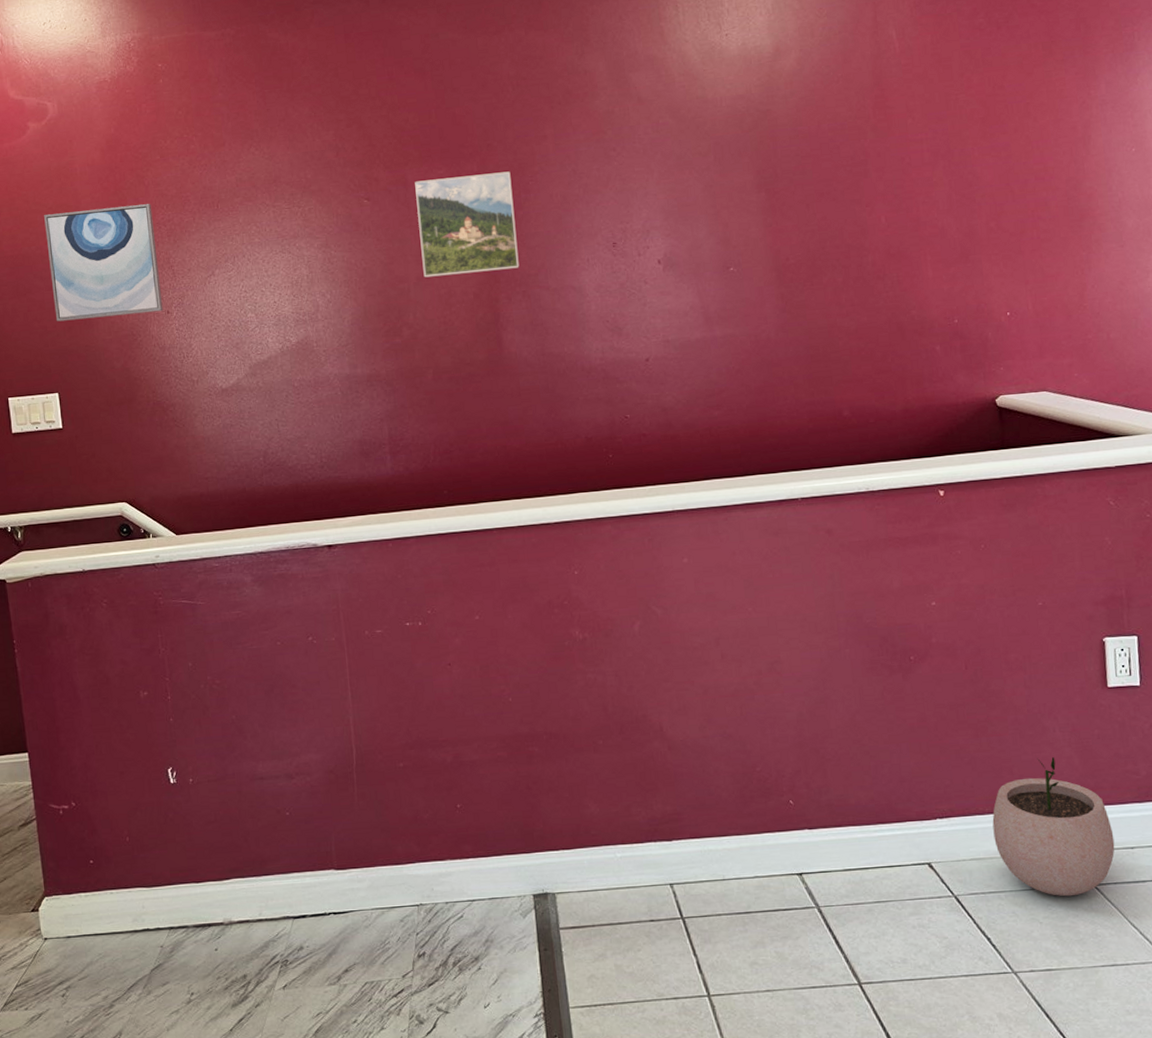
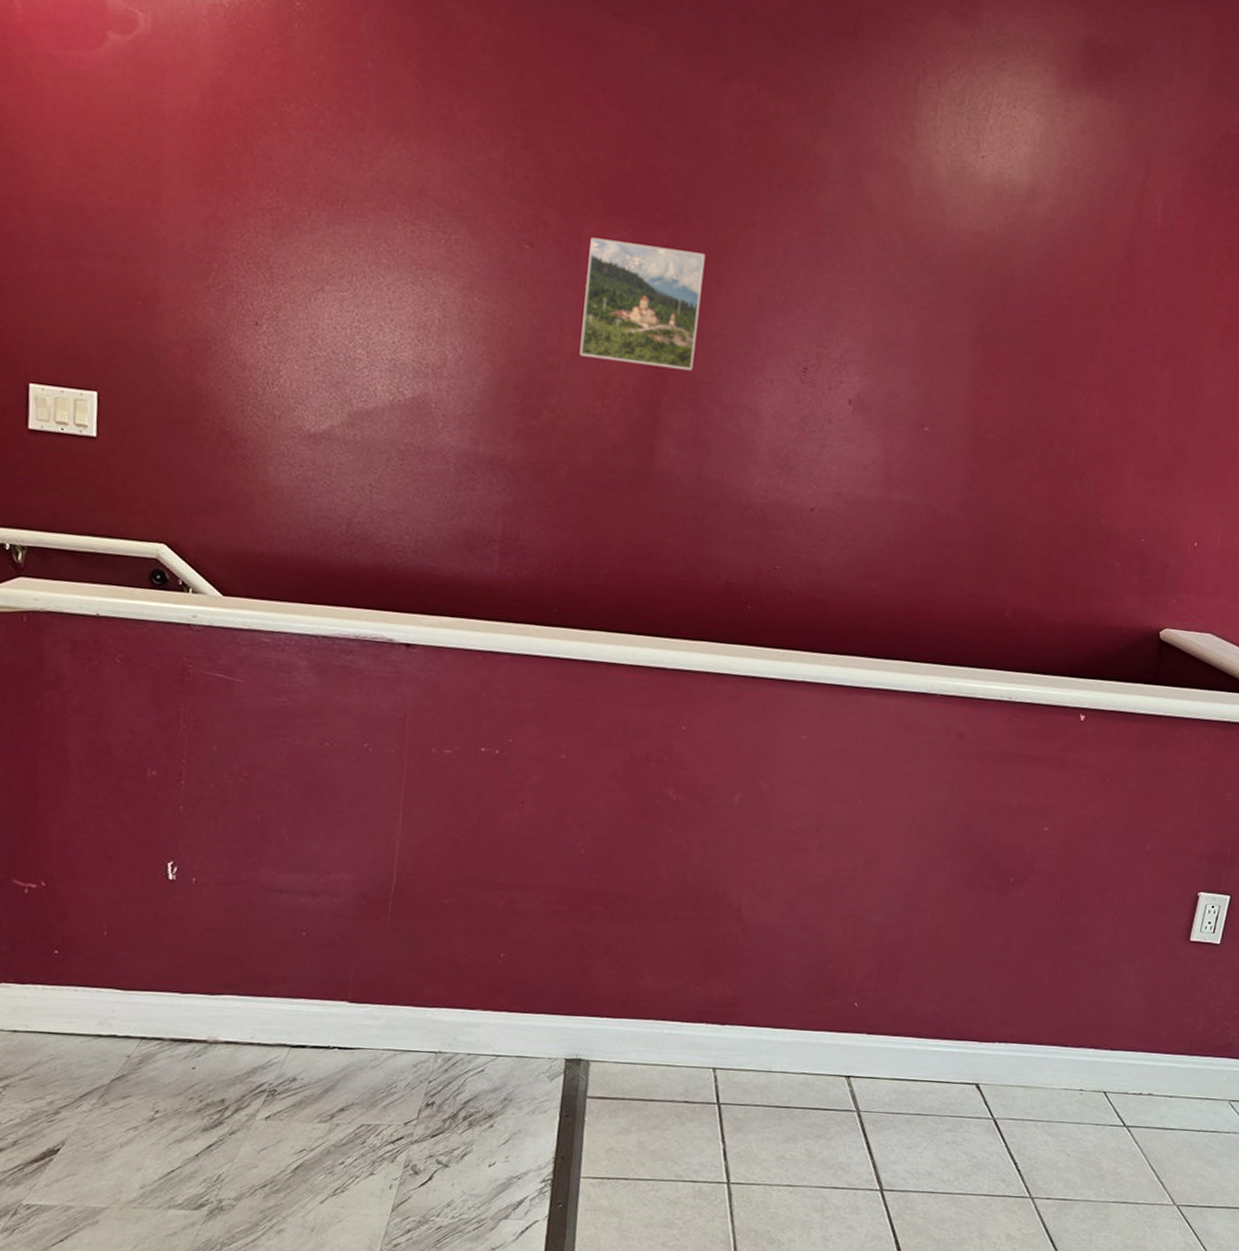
wall art: present [44,204,164,322] -> none [108,160,257,321]
plant pot: present [992,756,1115,897] -> none [1044,999,1158,1134]

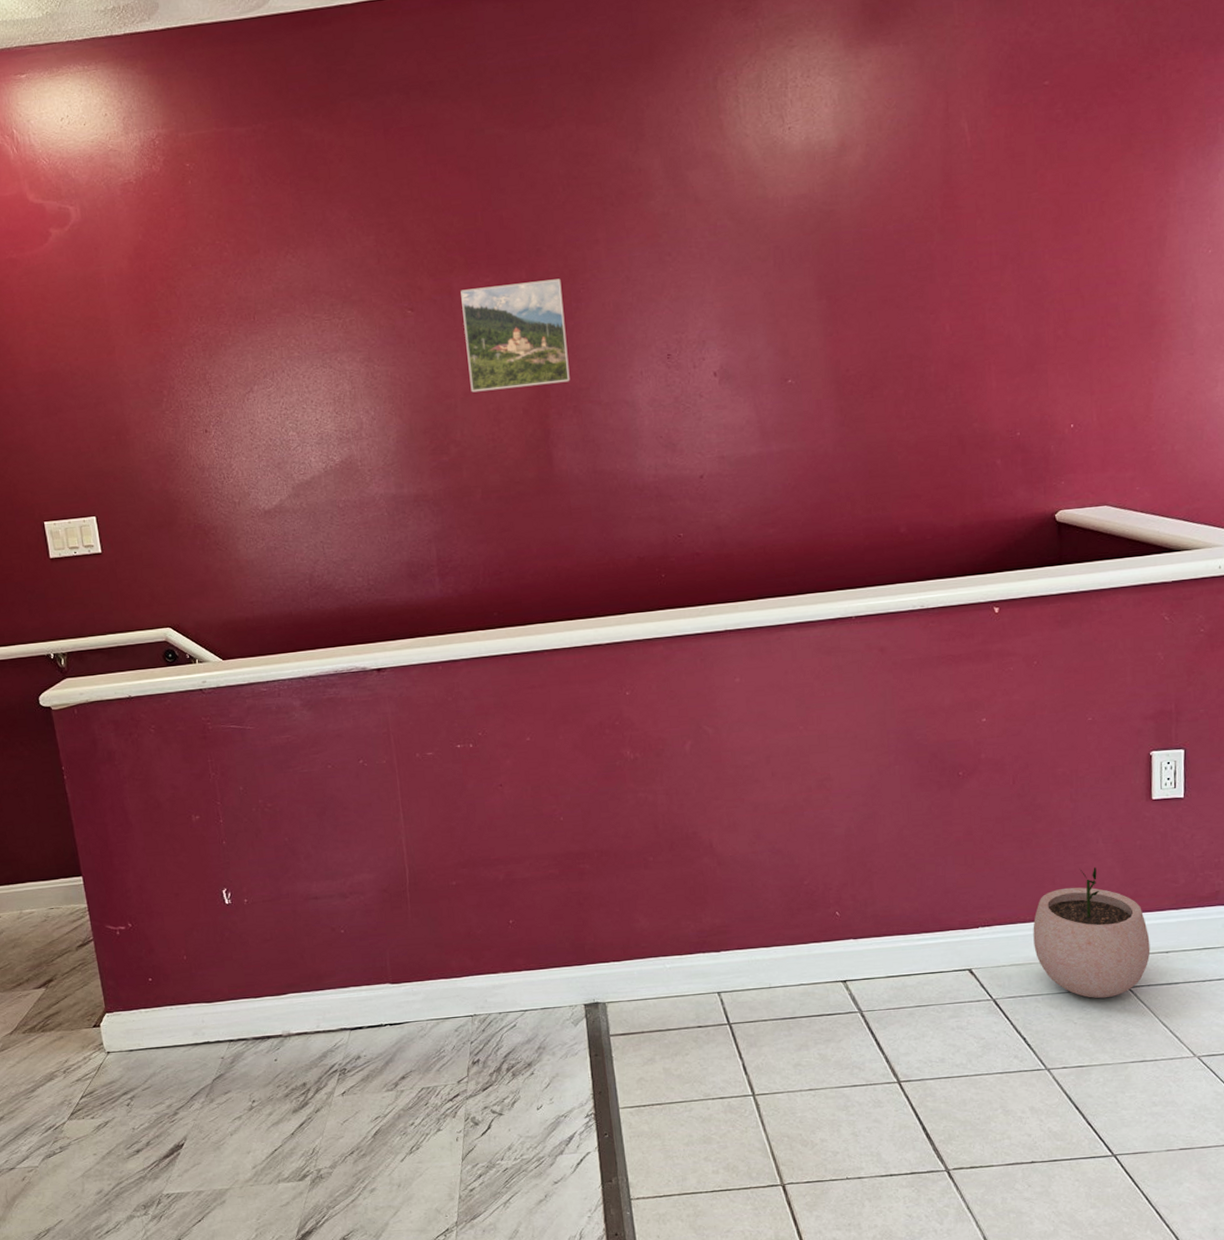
plant pot: none [1044,999,1158,1134] -> present [1033,866,1151,999]

